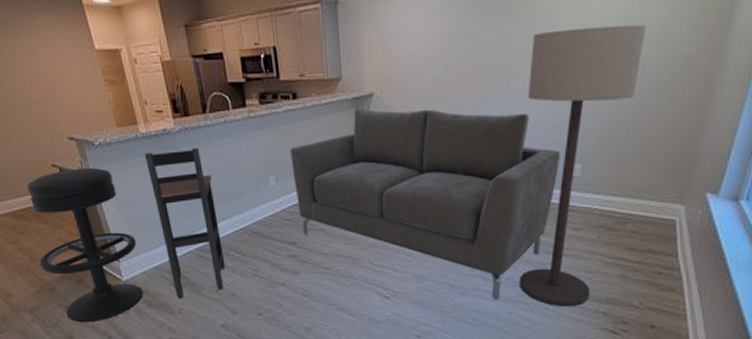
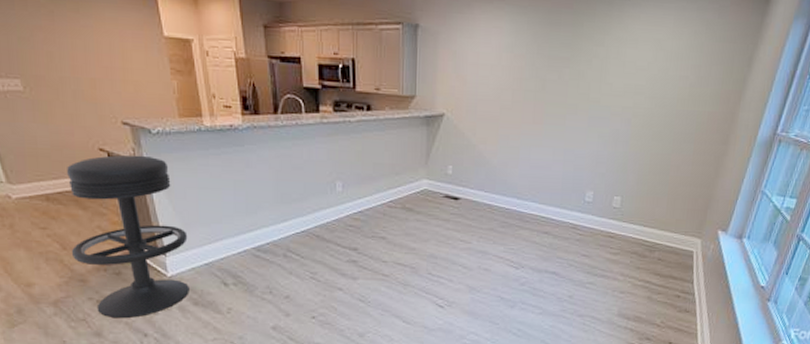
bar stool: present [144,147,226,299] -> none [206,146,282,298]
sofa: present [290,108,561,299] -> none [360,126,605,313]
floor lamp: present [519,25,646,306] -> none [561,78,680,322]

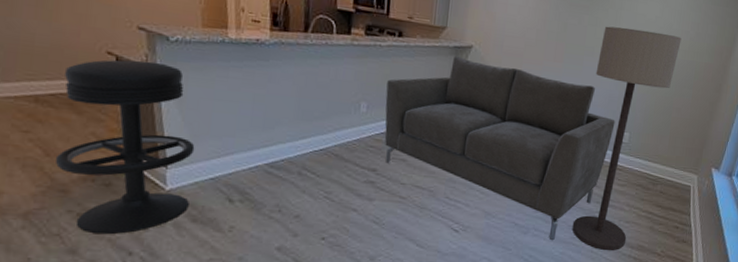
sofa: none [360,126,605,313] -> present [384,56,615,240]
floor lamp: none [561,78,680,322] -> present [572,26,682,250]

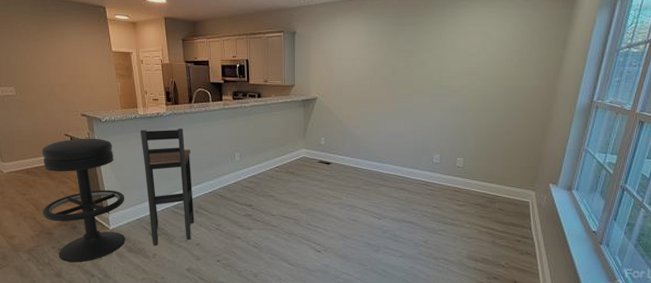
bar stool: none [227,58,300,216] -> present [140,128,195,246]
sofa: present [384,56,615,240] -> none [253,108,449,256]
floor lamp: present [572,26,682,250] -> none [418,64,506,264]

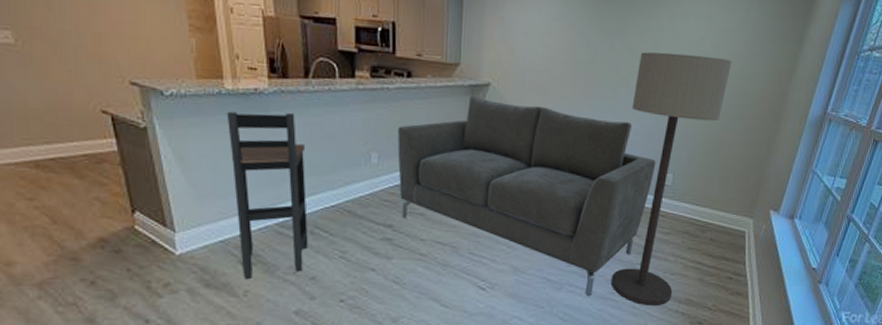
bar stool: present [42,138,125,263] -> none [62,118,201,303]
sofa: none [253,108,449,256] -> present [397,96,656,296]
floor lamp: none [418,64,506,264] -> present [610,52,732,305]

